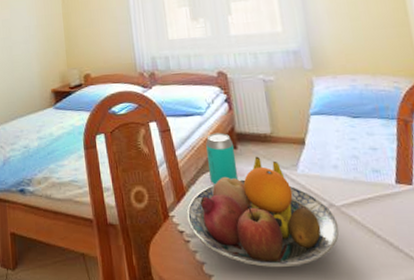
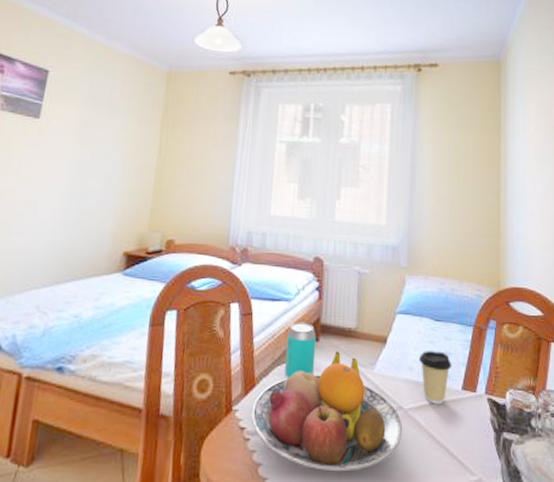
coffee cup: none [341,147,380,200] -> present [418,351,452,404]

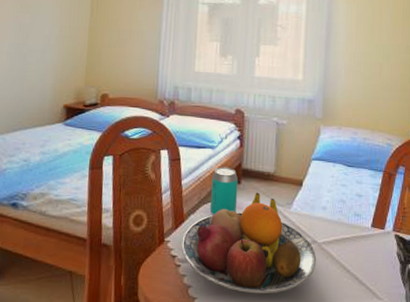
coffee cup: present [418,351,452,404] -> none [331,193,363,239]

